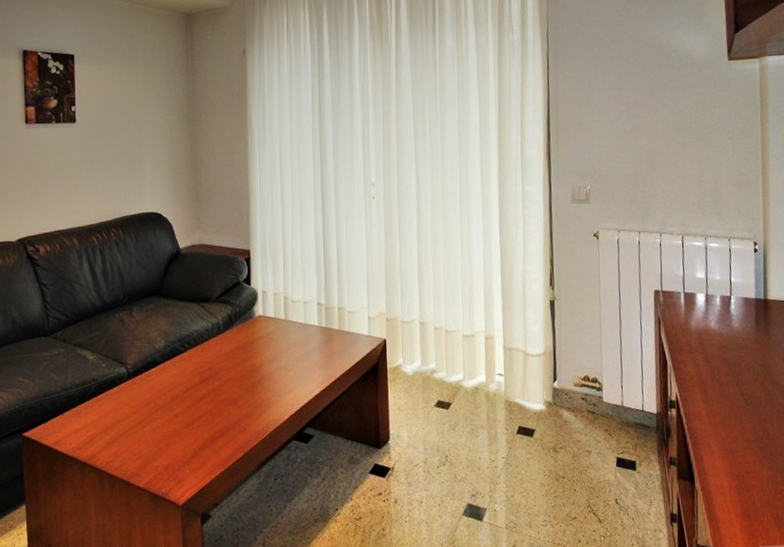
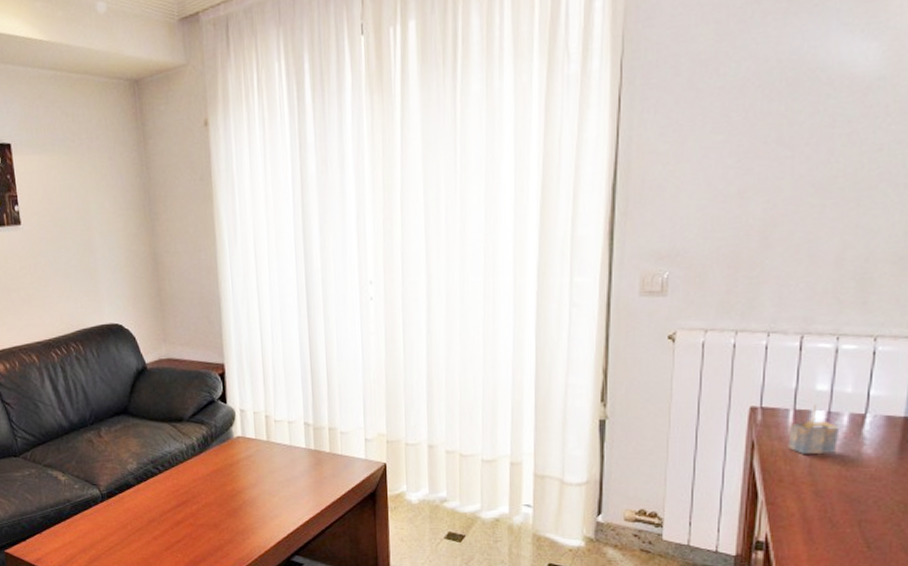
architectural model: none [682,289,716,328] -> present [787,404,839,454]

